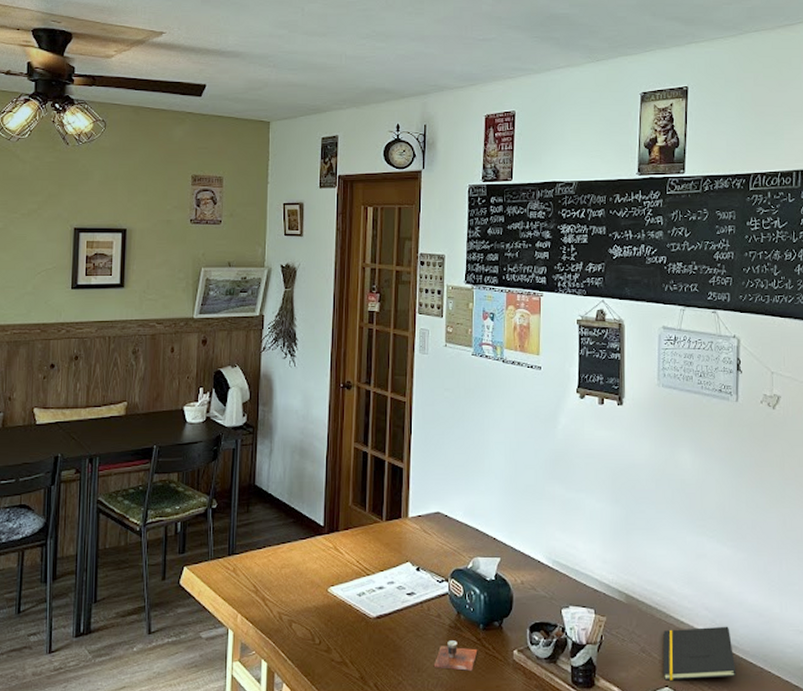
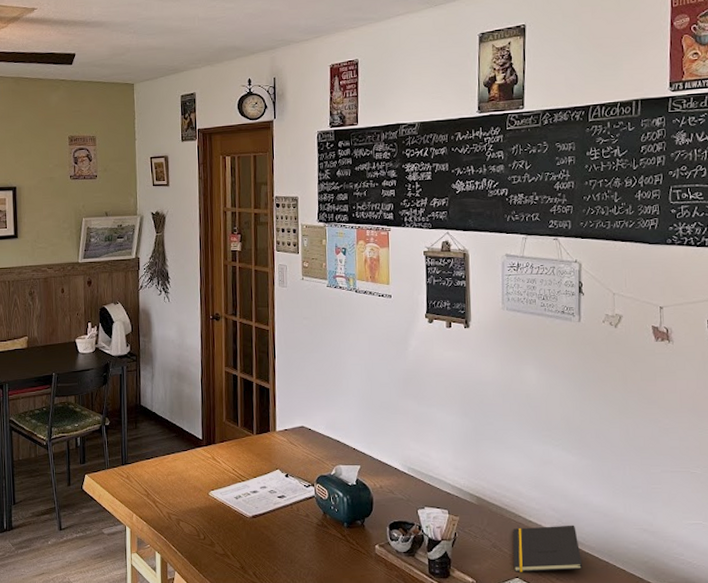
cup: present [433,640,478,671] -> none [304,537,343,562]

